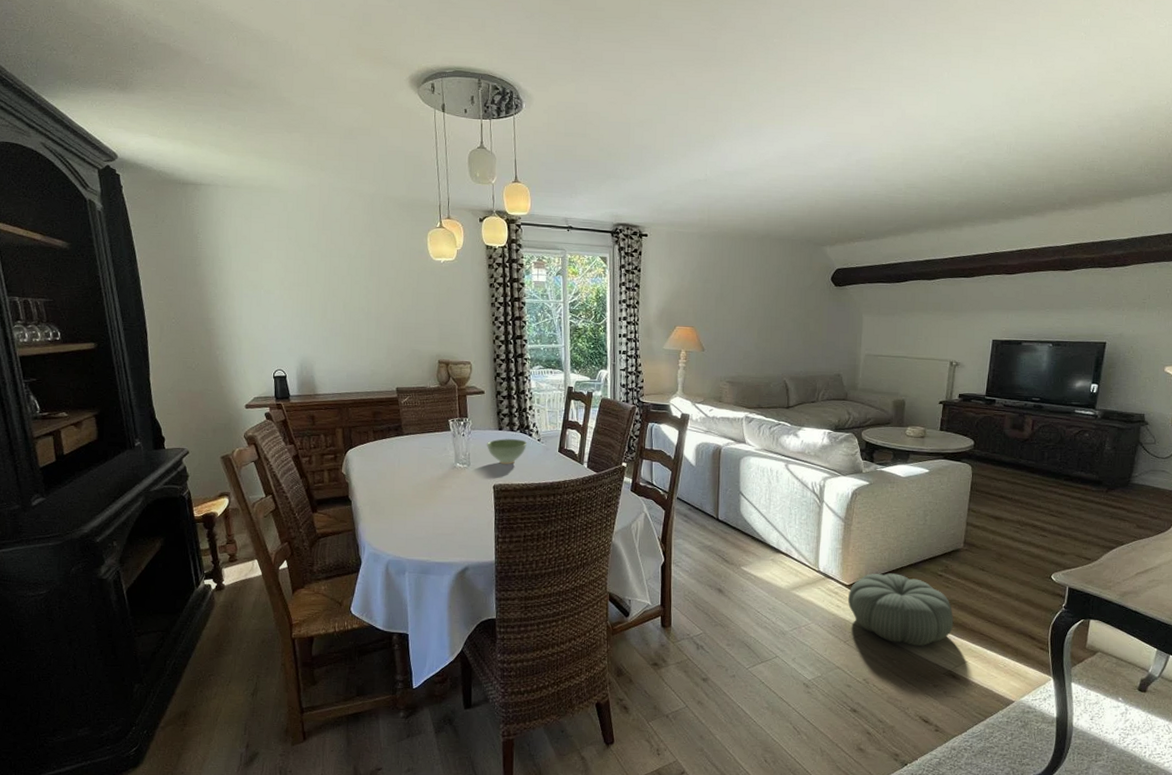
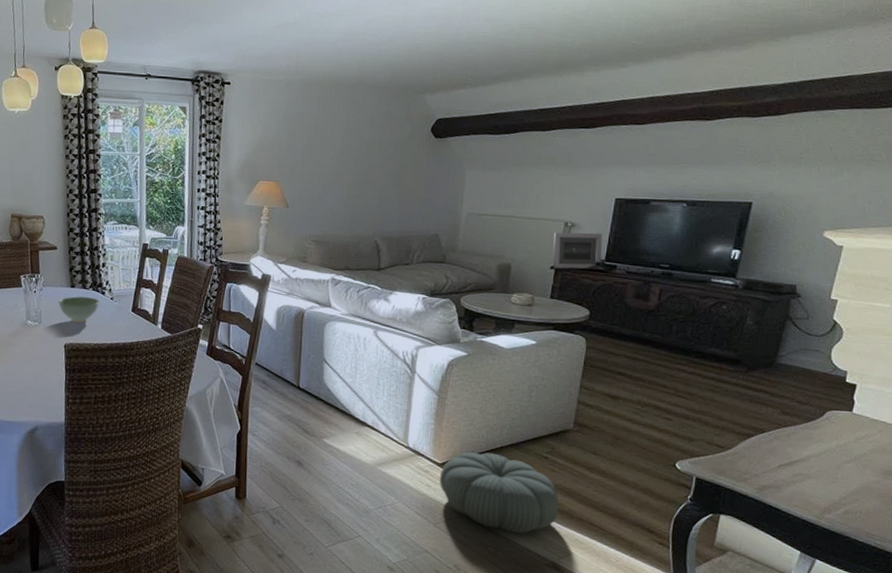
picture frame: none [940,370,983,404] -> present [552,232,603,270]

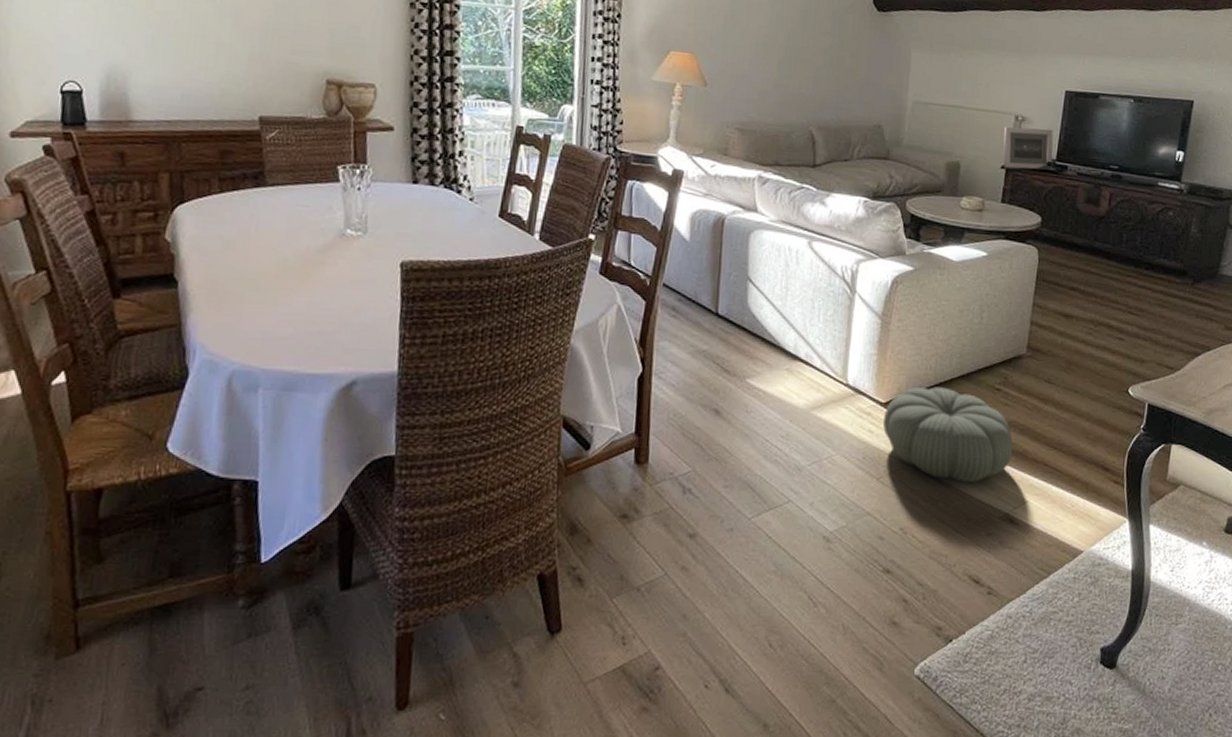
bowl: present [58,296,99,323] -> none [392,196,453,233]

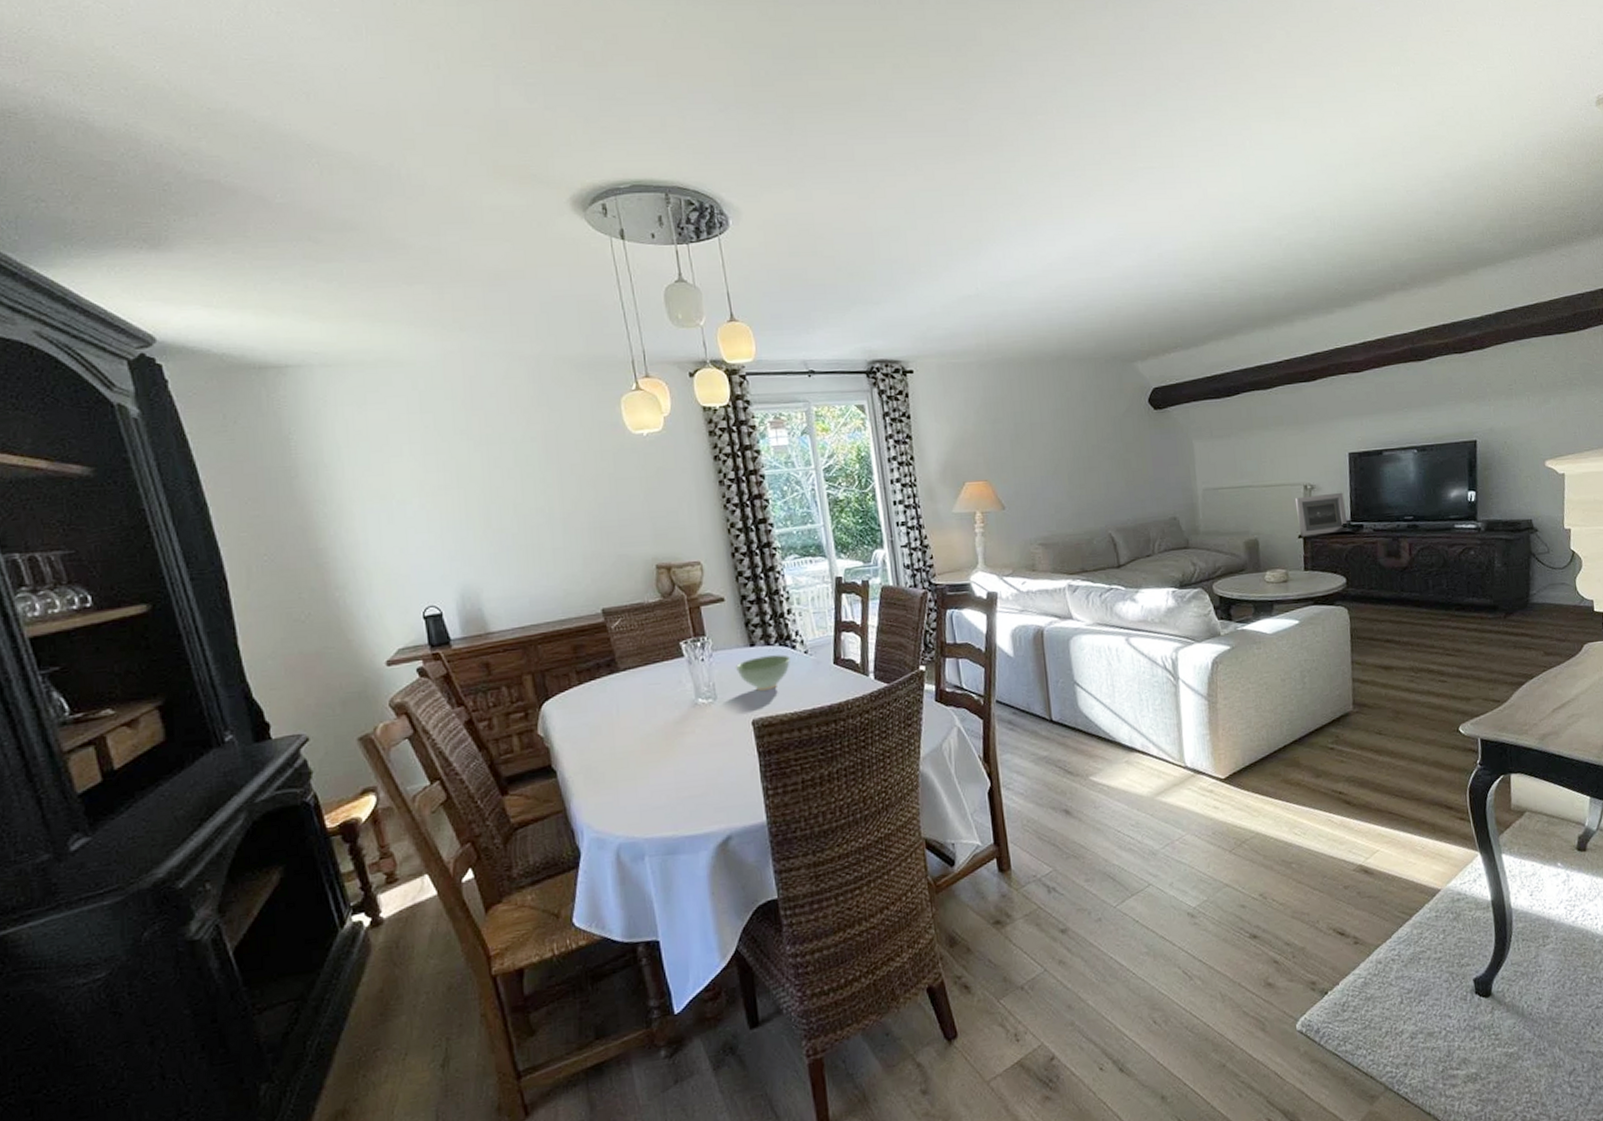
bowl: none [392,196,453,233] -> present [735,654,790,691]
pouf: present [882,387,1014,482] -> none [1225,755,1357,842]

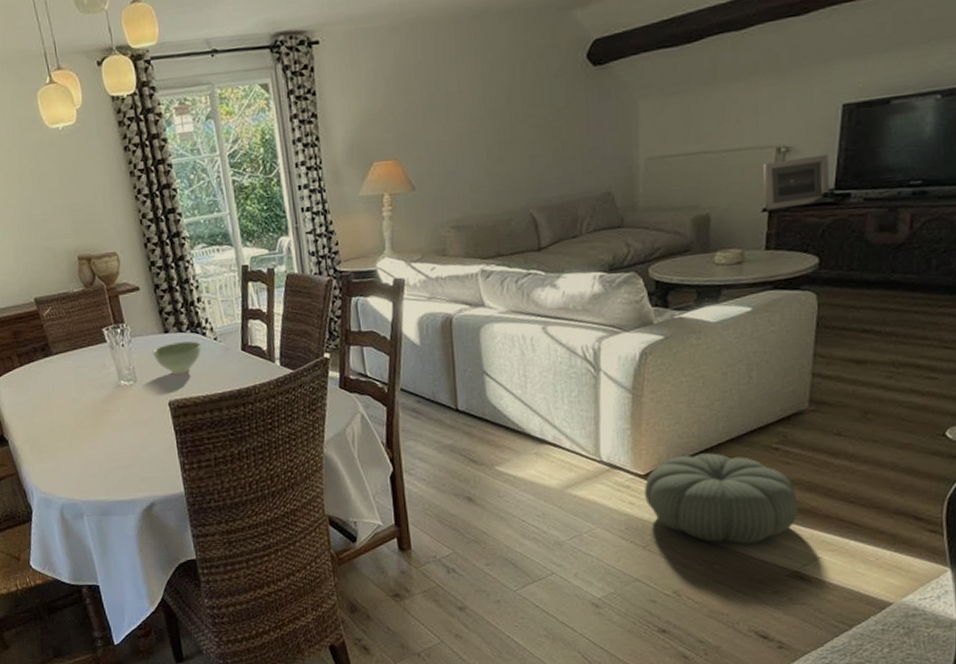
pouf: none [1225,755,1357,842] -> present [643,453,799,544]

